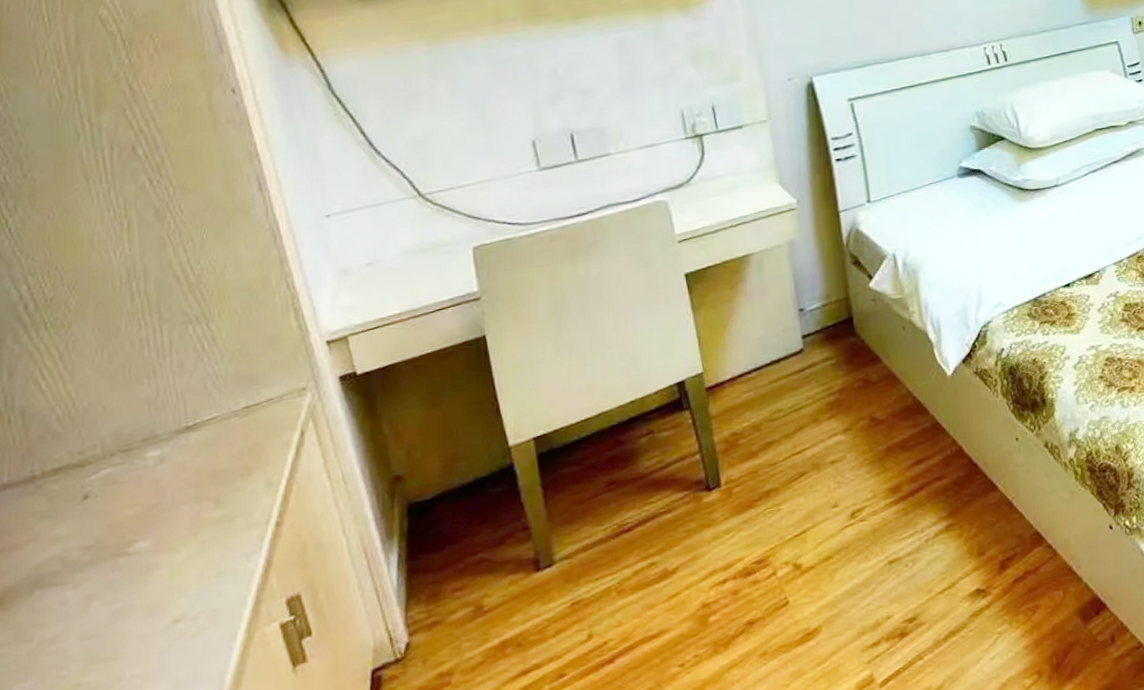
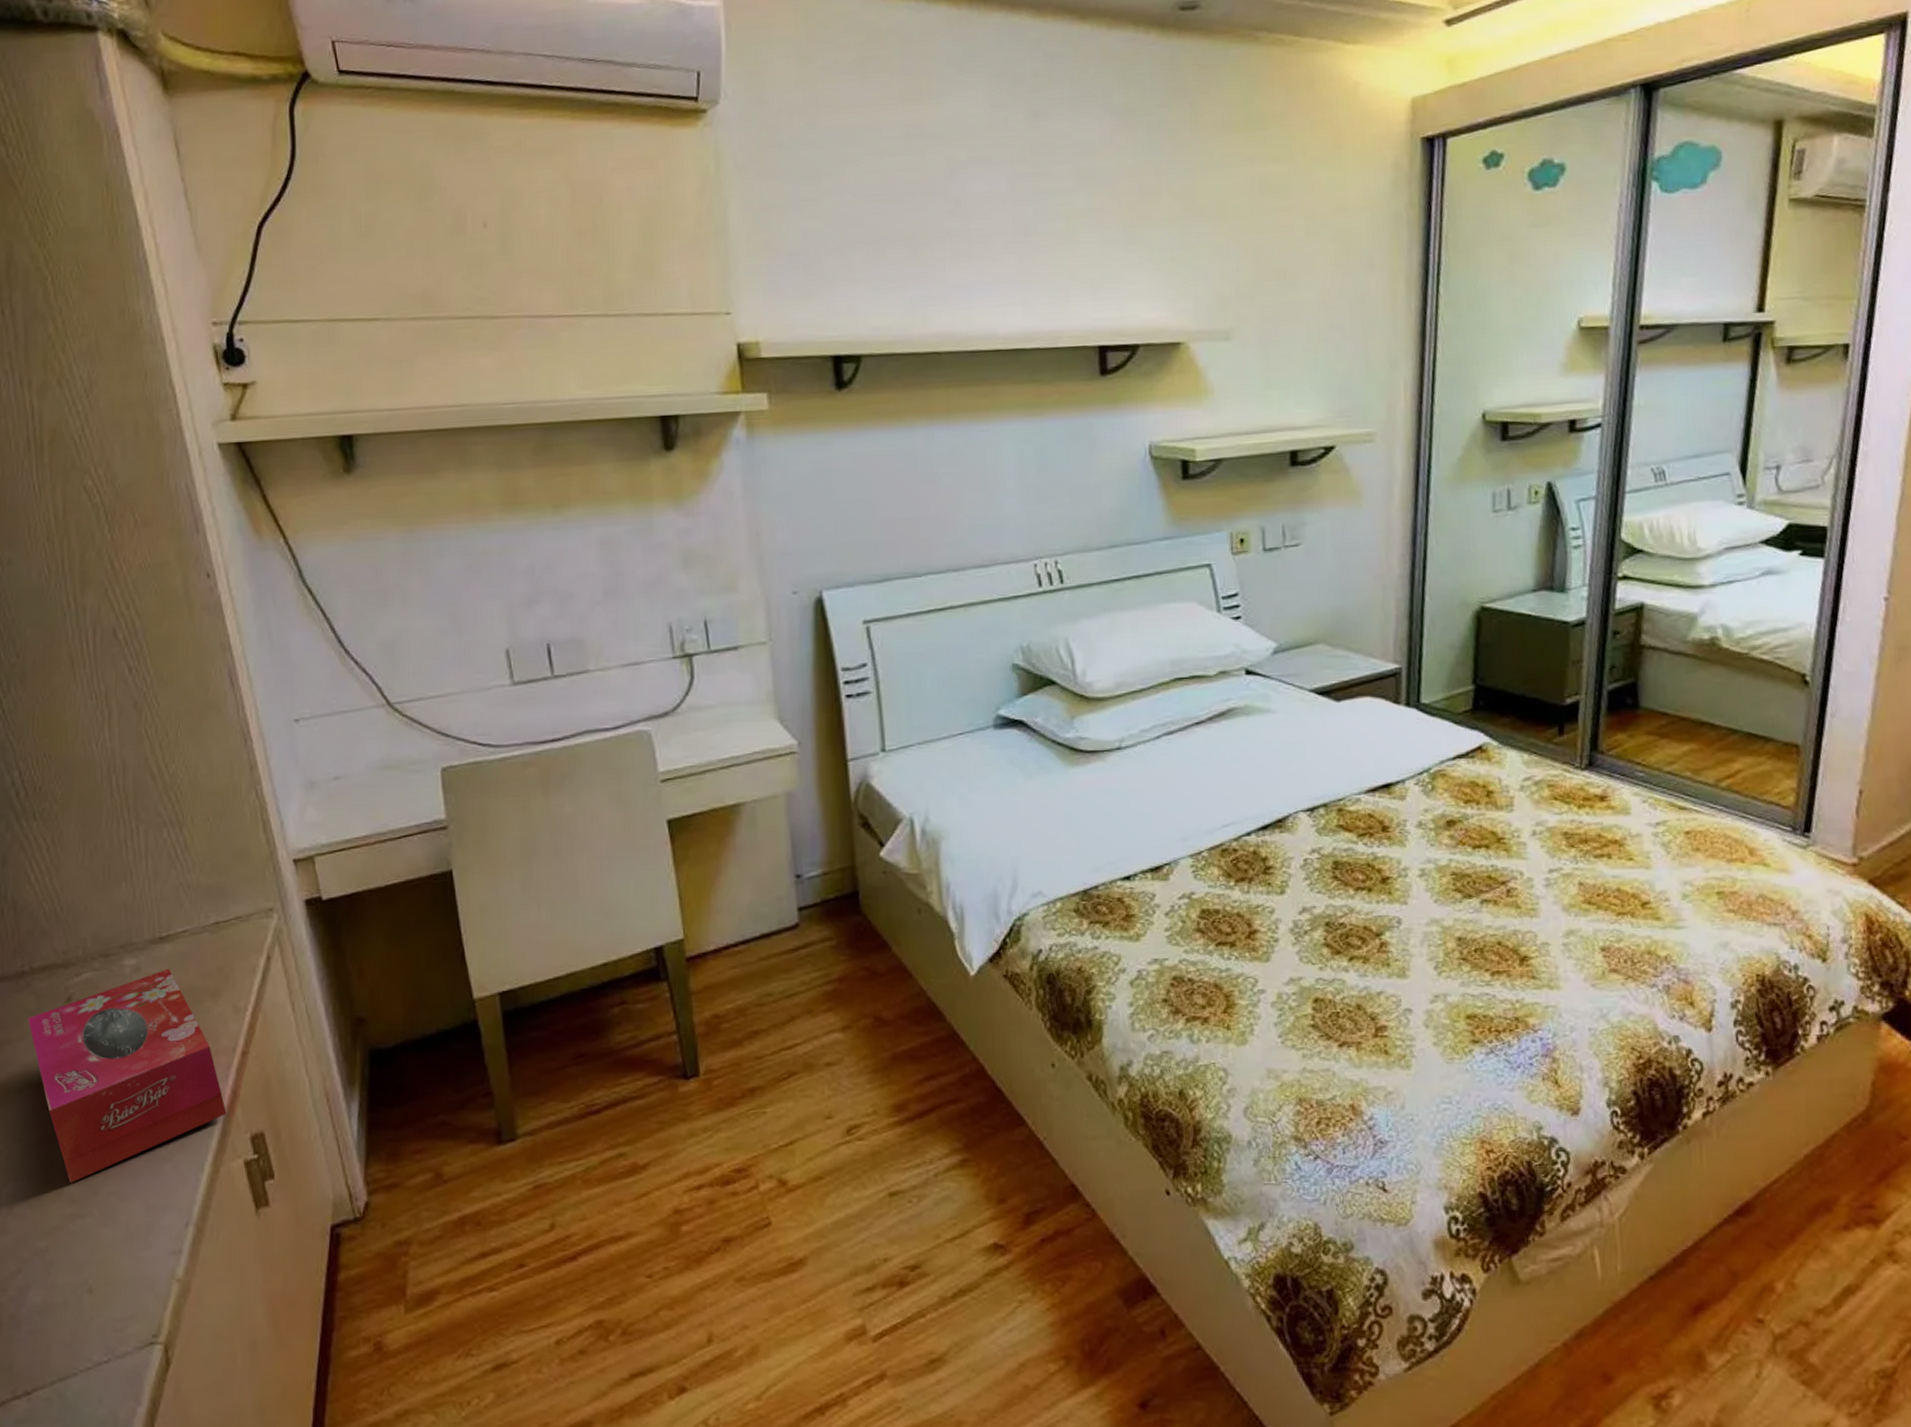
tissue box: none [39,454,260,674] -> present [28,968,227,1183]

